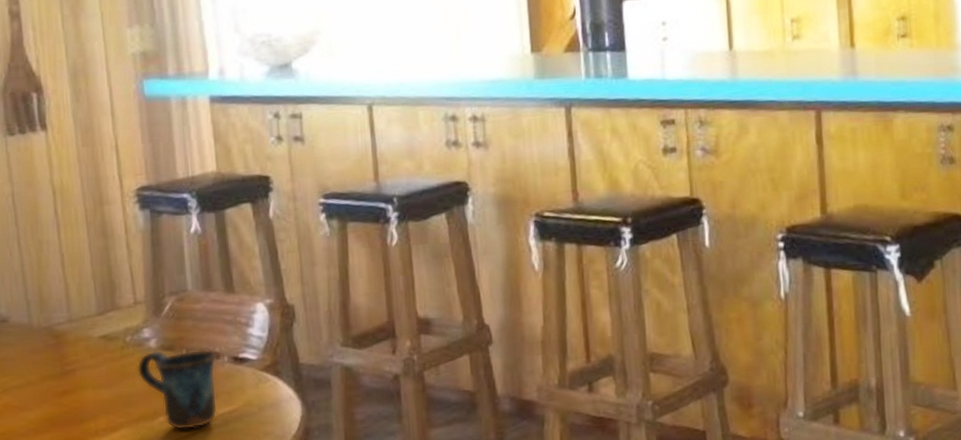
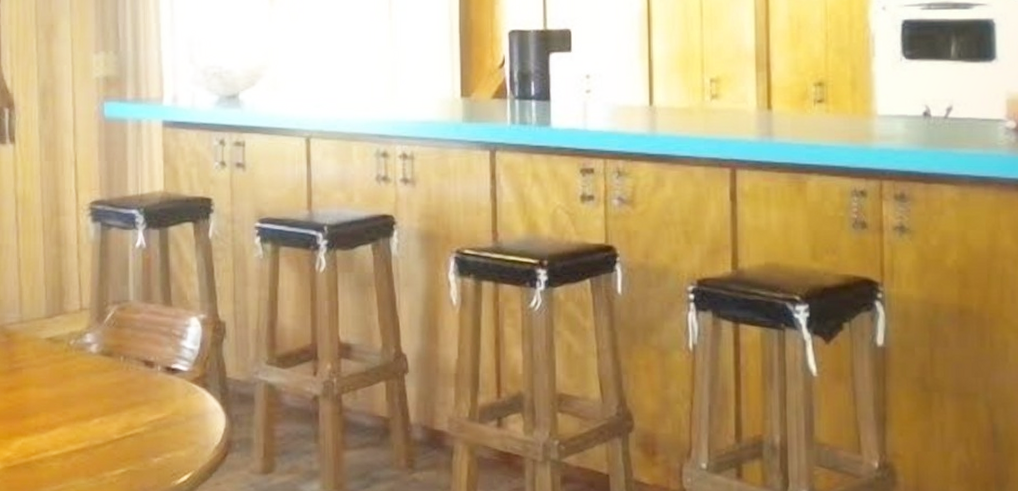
mug: present [137,350,218,431] -> none [78,355,152,433]

